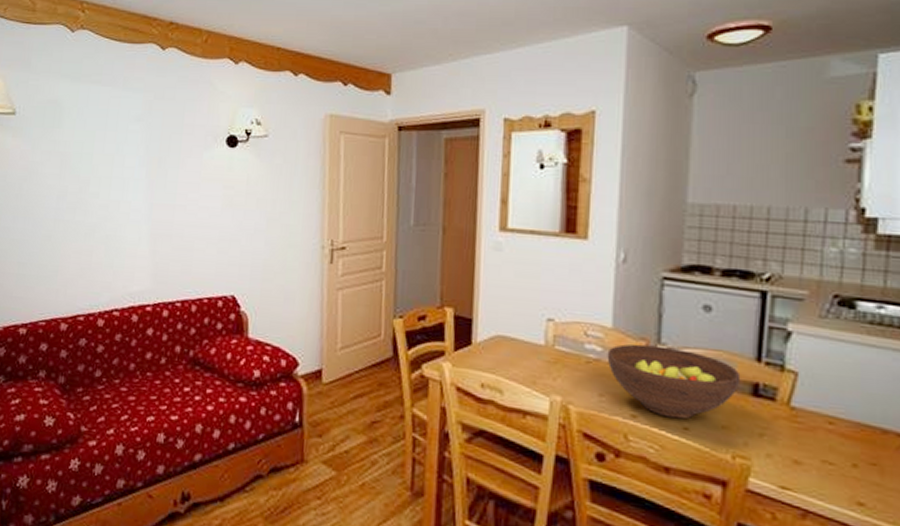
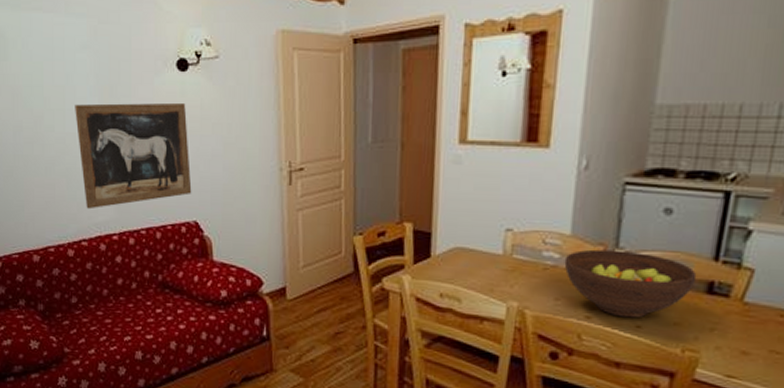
wall art: none [121,173,233,279] -> present [75,102,192,210]

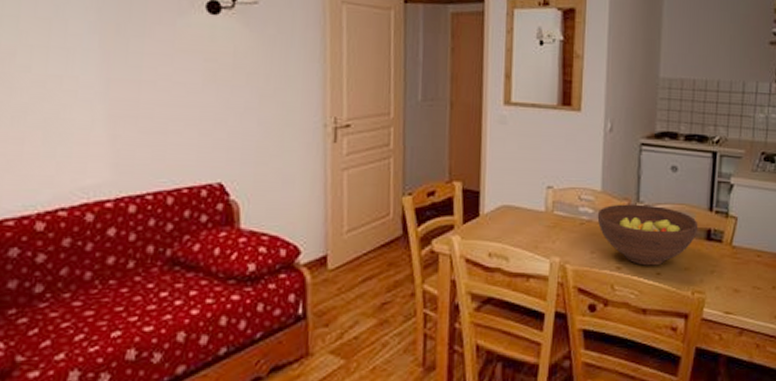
wall art: present [75,102,192,210] -> none [64,41,218,170]

